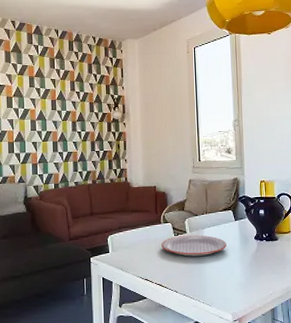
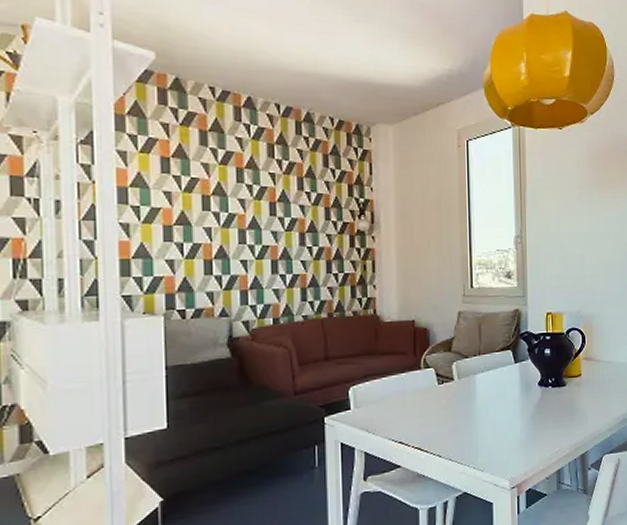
plate: present [161,235,227,257] -> none [421,382,504,410]

